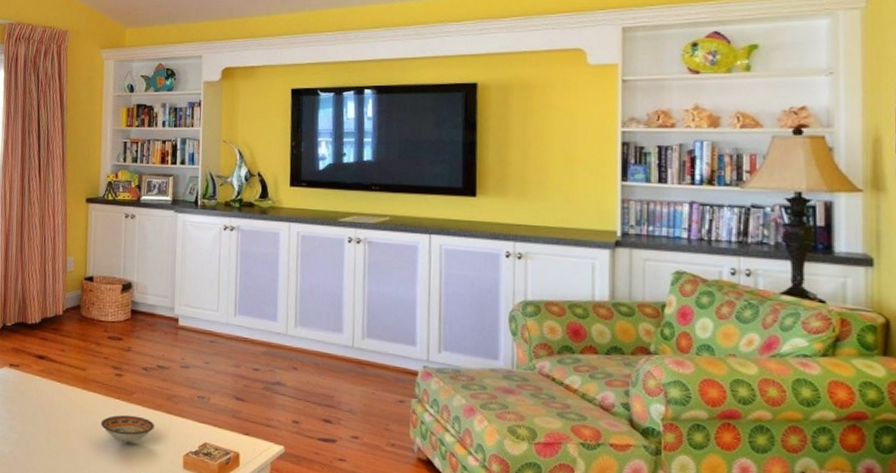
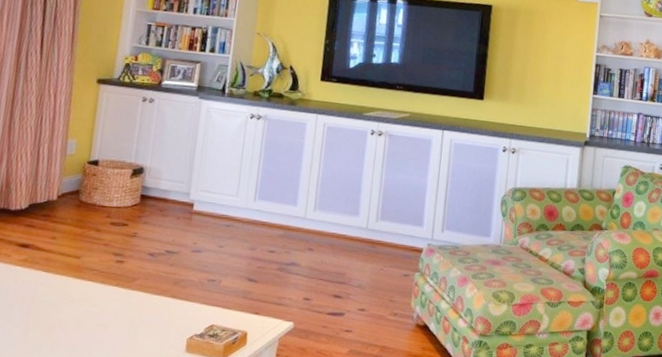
bowl: present [100,415,154,443] -> none [93,302,157,331]

